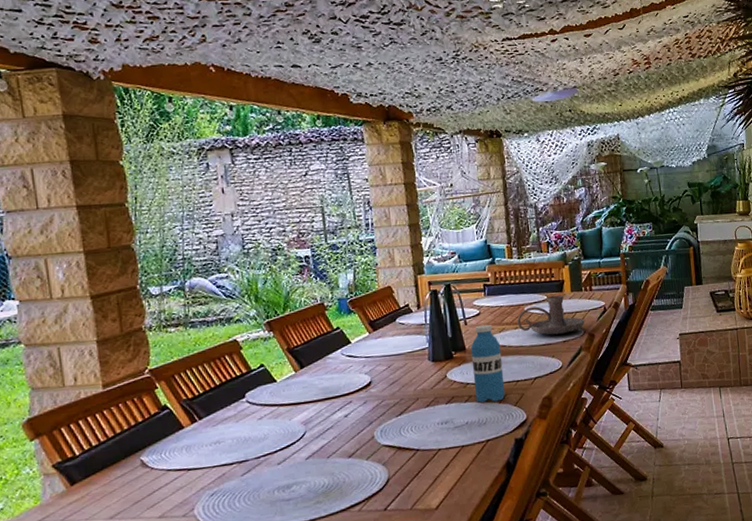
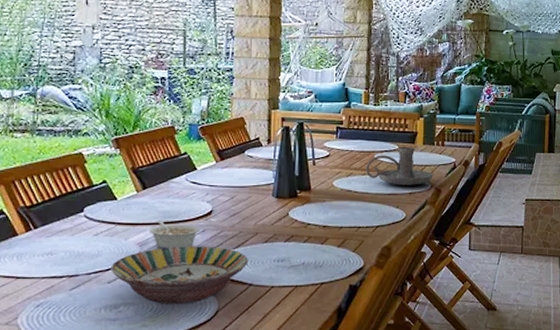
serving bowl: none [278,416,413,479] -> present [111,246,248,304]
legume: none [311,396,362,426] -> present [148,219,201,249]
water bottle: present [470,324,506,403] -> none [315,167,347,246]

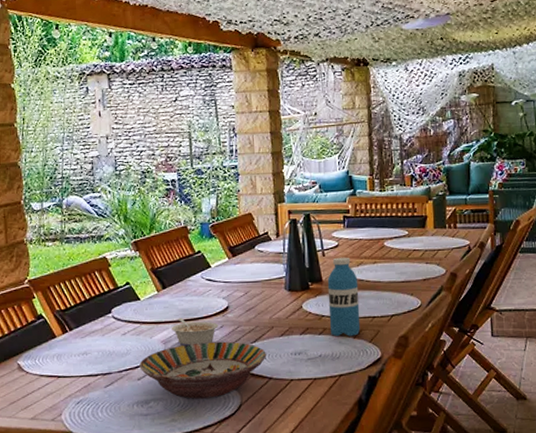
water bottle: none [315,167,347,246] -> present [327,257,361,337]
candle holder: present [365,147,433,185] -> none [375,232,447,272]

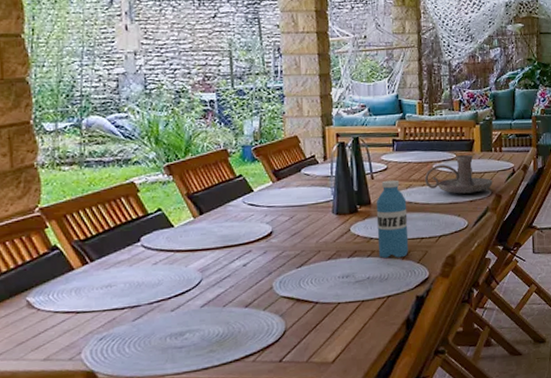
serving bowl: present [139,341,266,399] -> none [173,267,313,328]
legume: present [171,317,219,346] -> none [209,244,262,274]
candle holder: none [375,232,447,272] -> present [424,155,493,194]

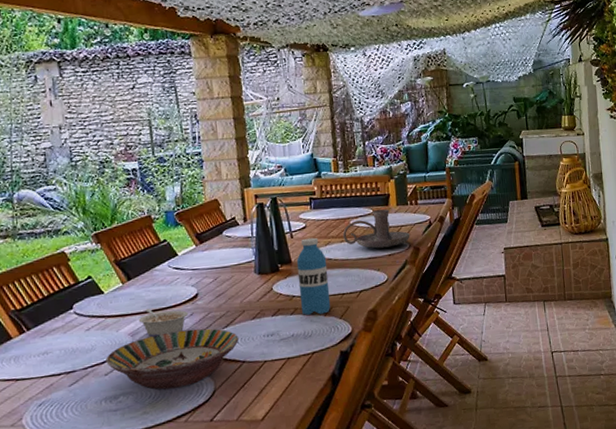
serving bowl: none [173,267,313,328] -> present [106,328,239,390]
legume: none [209,244,262,274] -> present [138,308,189,337]

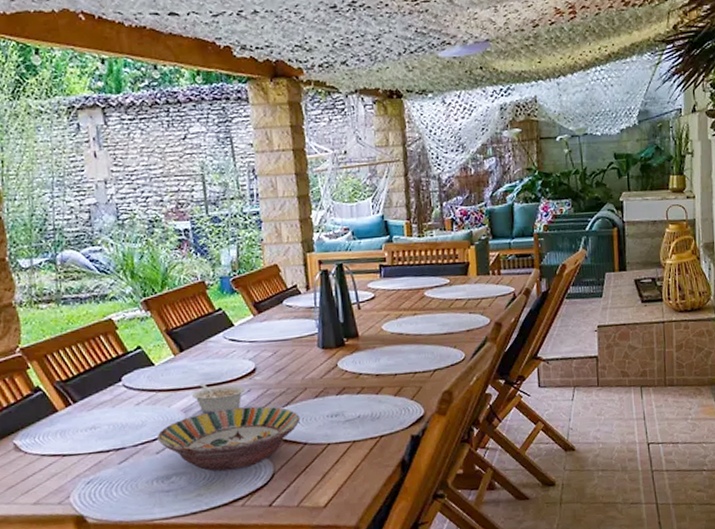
water bottle: present [296,237,331,316] -> none [364,309,402,396]
candle holder: present [342,209,410,249] -> none [415,279,491,323]

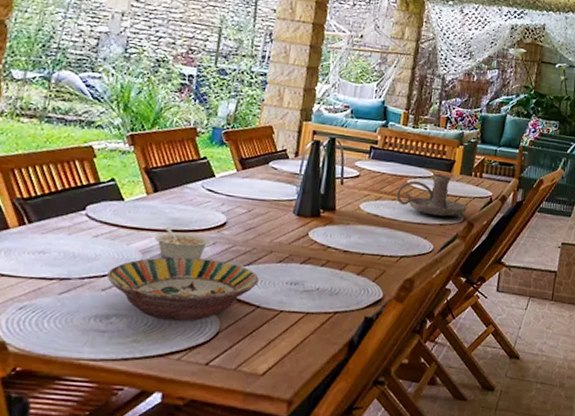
candle holder: none [415,279,491,323] -> present [395,174,467,217]

